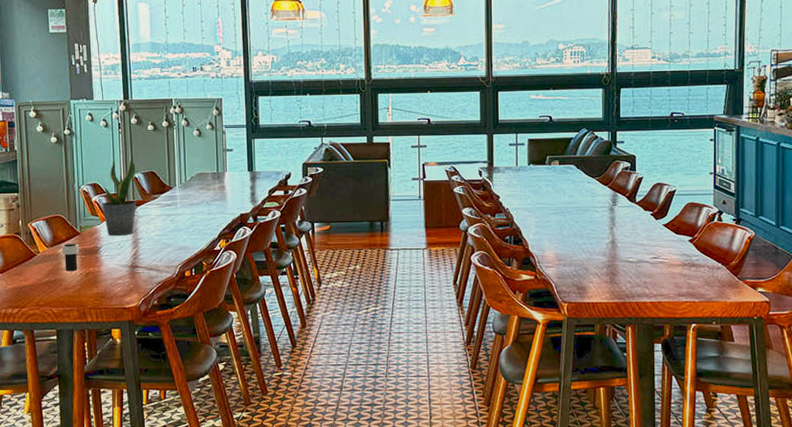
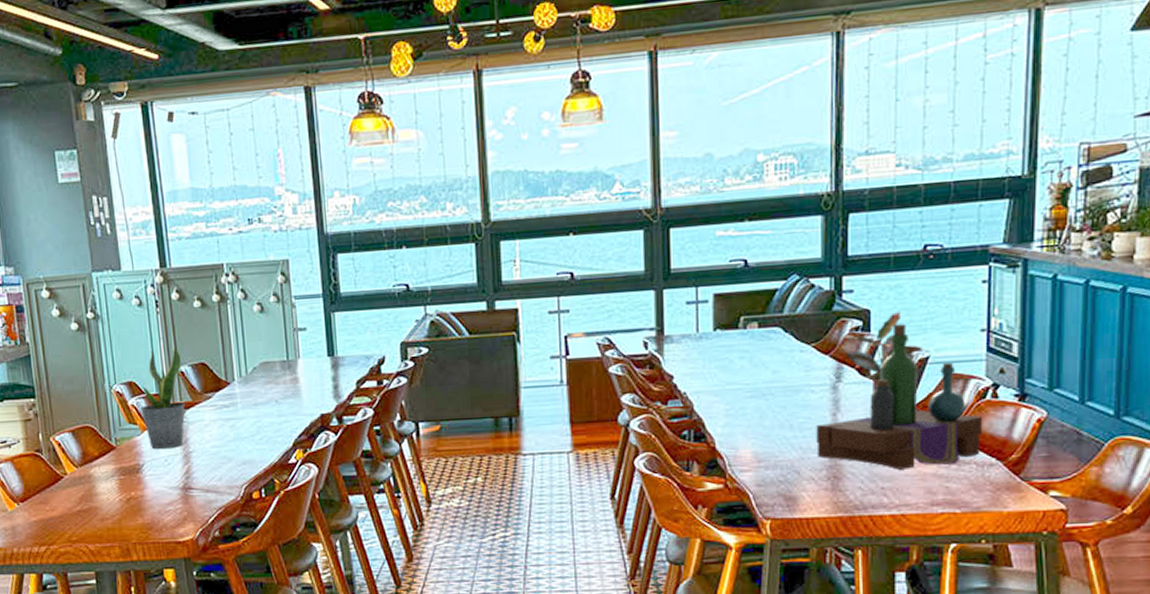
cup: present [61,243,79,271] -> none [94,460,116,496]
bottle: none [599,167,713,269] -> present [816,324,983,470]
potted plant: none [616,158,671,214] -> present [841,312,923,393]

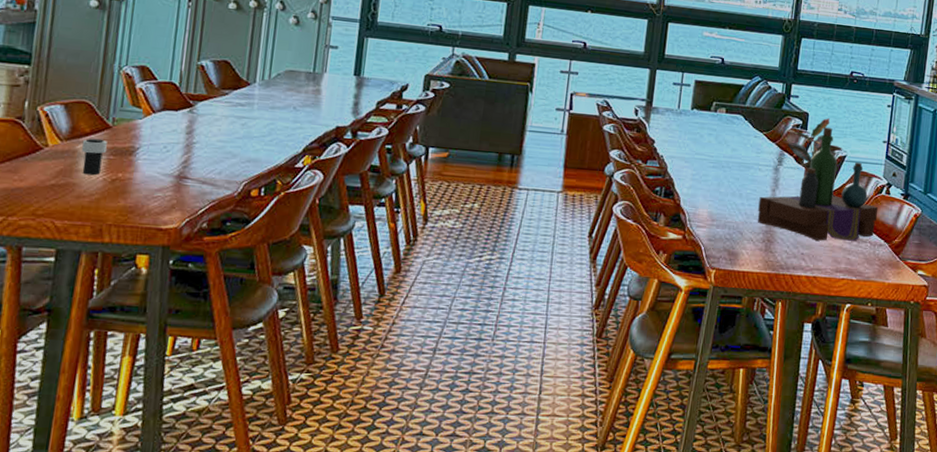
cup: none [94,460,116,496] -> present [82,138,107,175]
potted plant: present [140,346,185,450] -> none [148,40,205,137]

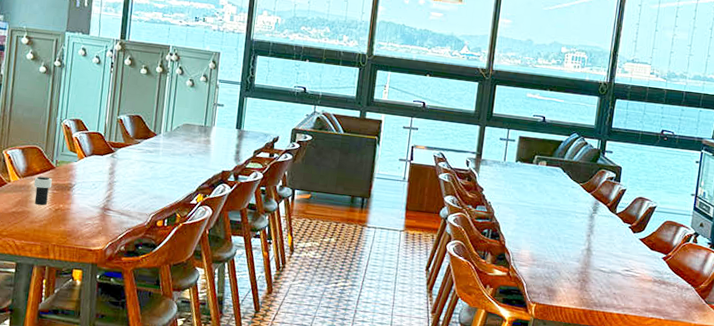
bottle: present [757,127,879,241] -> none [573,180,686,284]
potted plant: present [786,118,842,178] -> none [600,172,653,225]

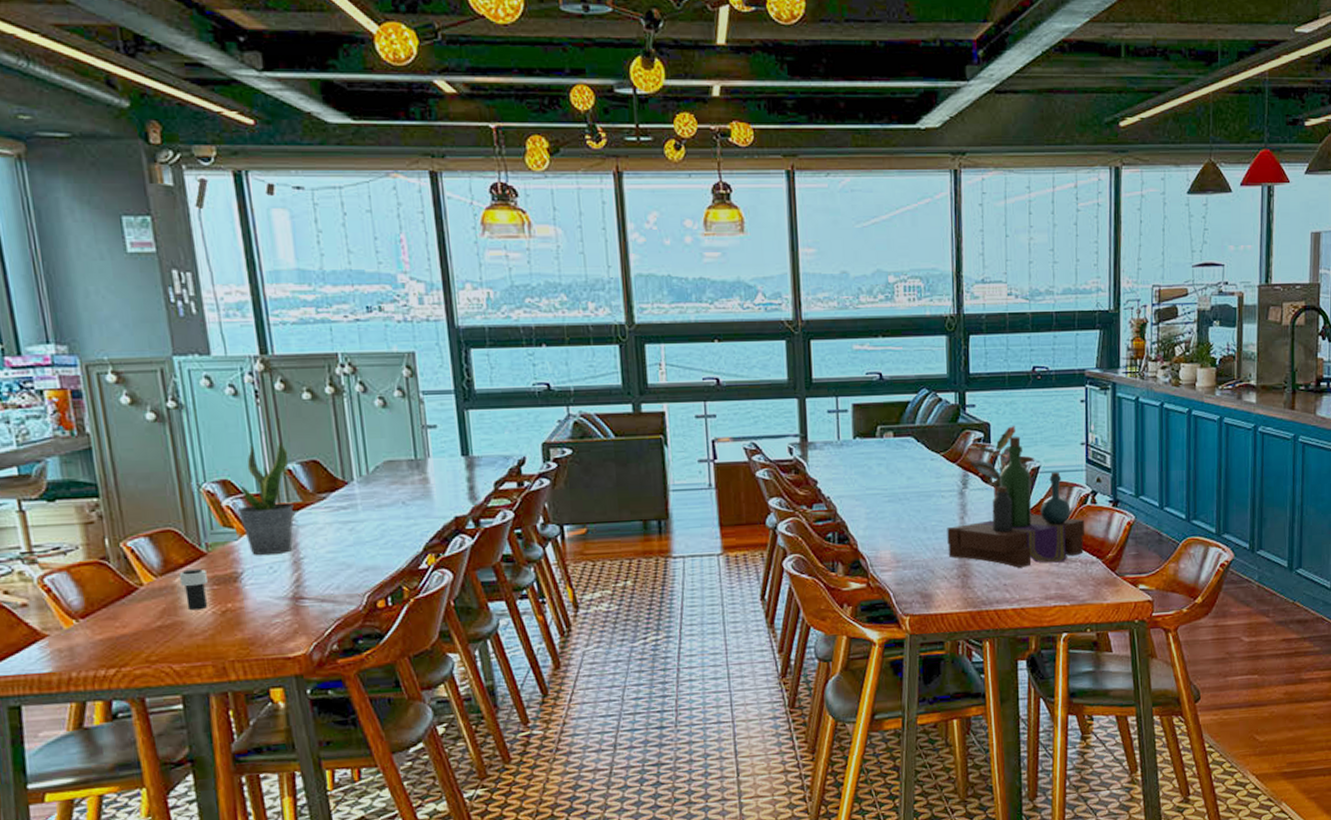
potted plant: none [81,99,123,176] -> present [237,441,294,556]
bottle: none [573,180,686,284] -> present [947,437,1085,568]
potted plant: none [600,172,653,225] -> present [966,426,1034,498]

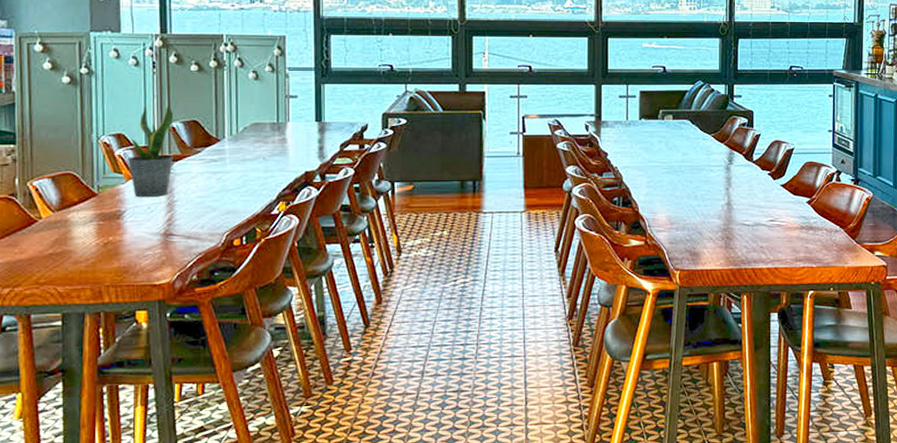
cup: present [178,568,208,609] -> none [72,206,95,240]
bottle: present [947,437,1085,568] -> none [714,123,831,233]
potted plant: present [966,426,1034,498] -> none [733,114,789,174]

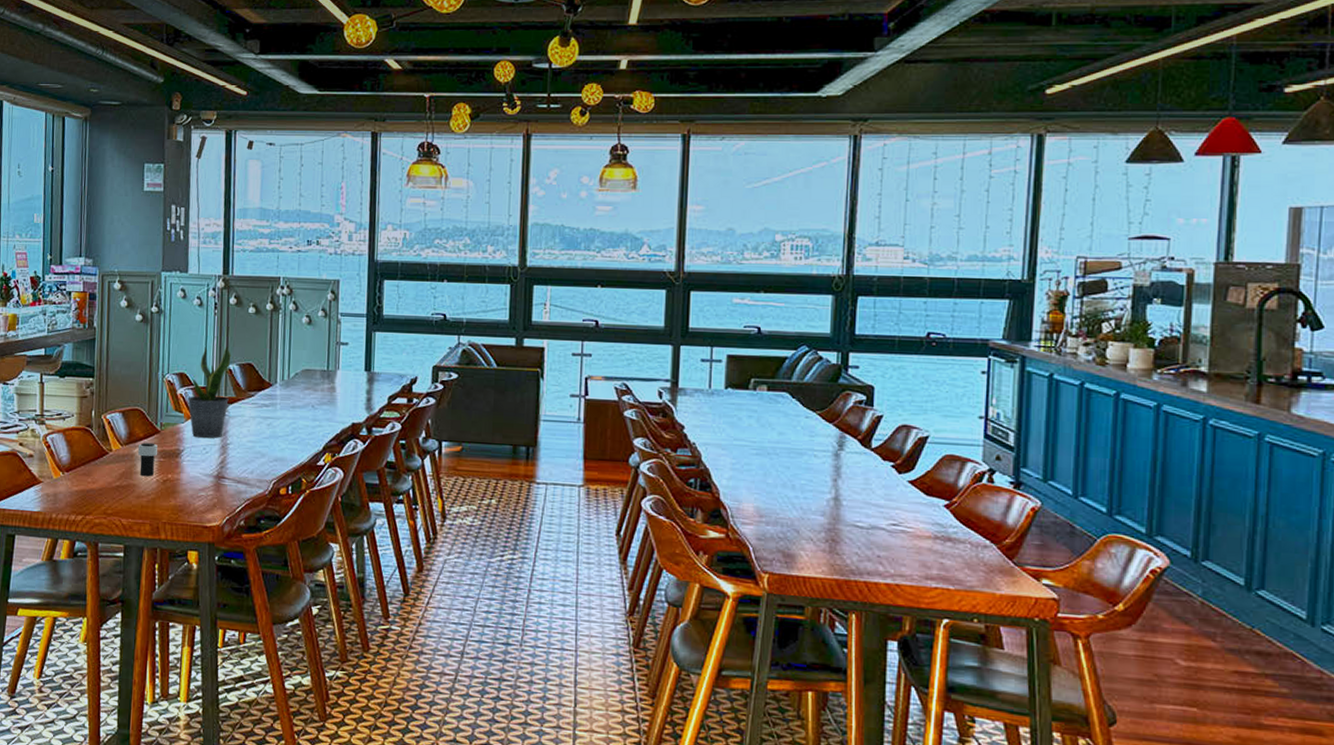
cup: none [72,206,95,240] -> present [138,442,158,476]

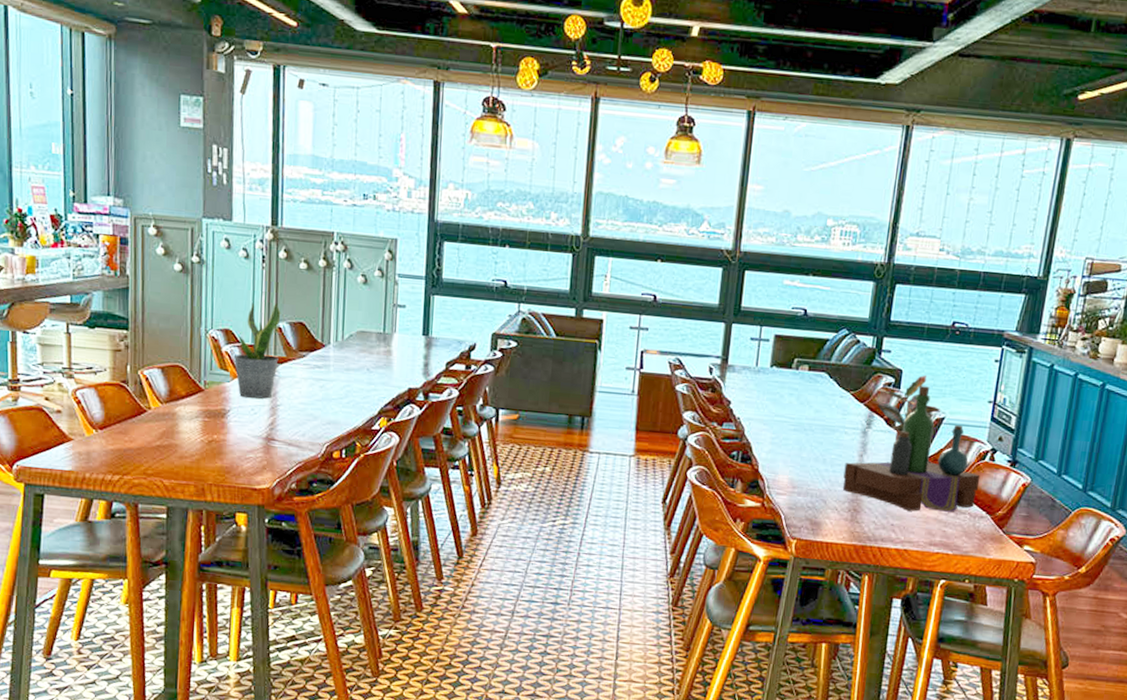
cup: present [138,442,158,476] -> none [179,401,201,436]
bottle: none [816,402,979,541] -> present [842,386,981,512]
potted plant: none [845,391,923,464] -> present [875,375,940,442]

